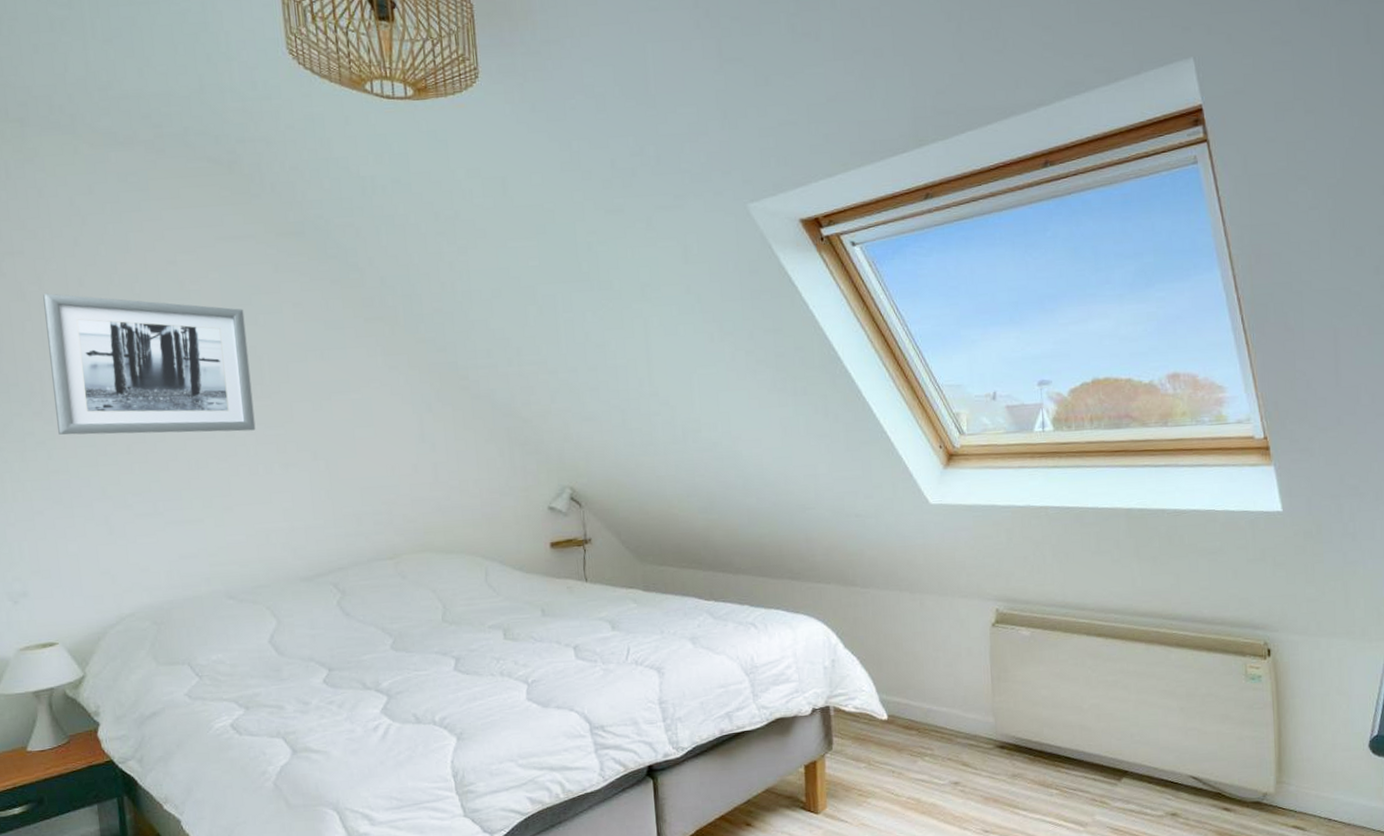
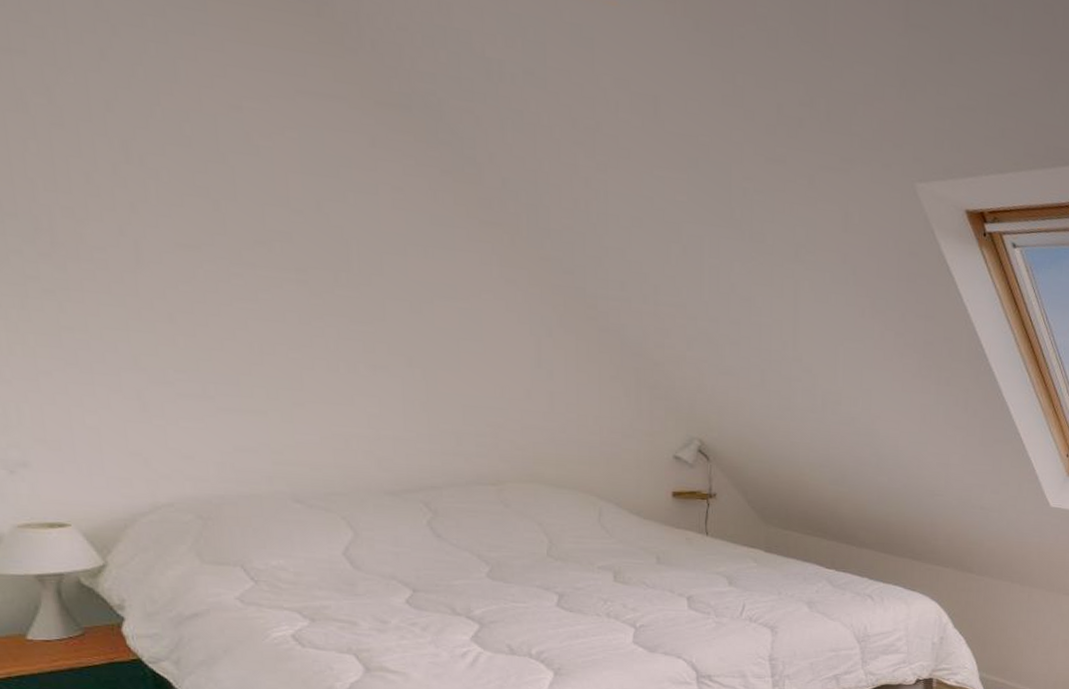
wall art: present [43,293,256,435] -> none [54,110,338,322]

